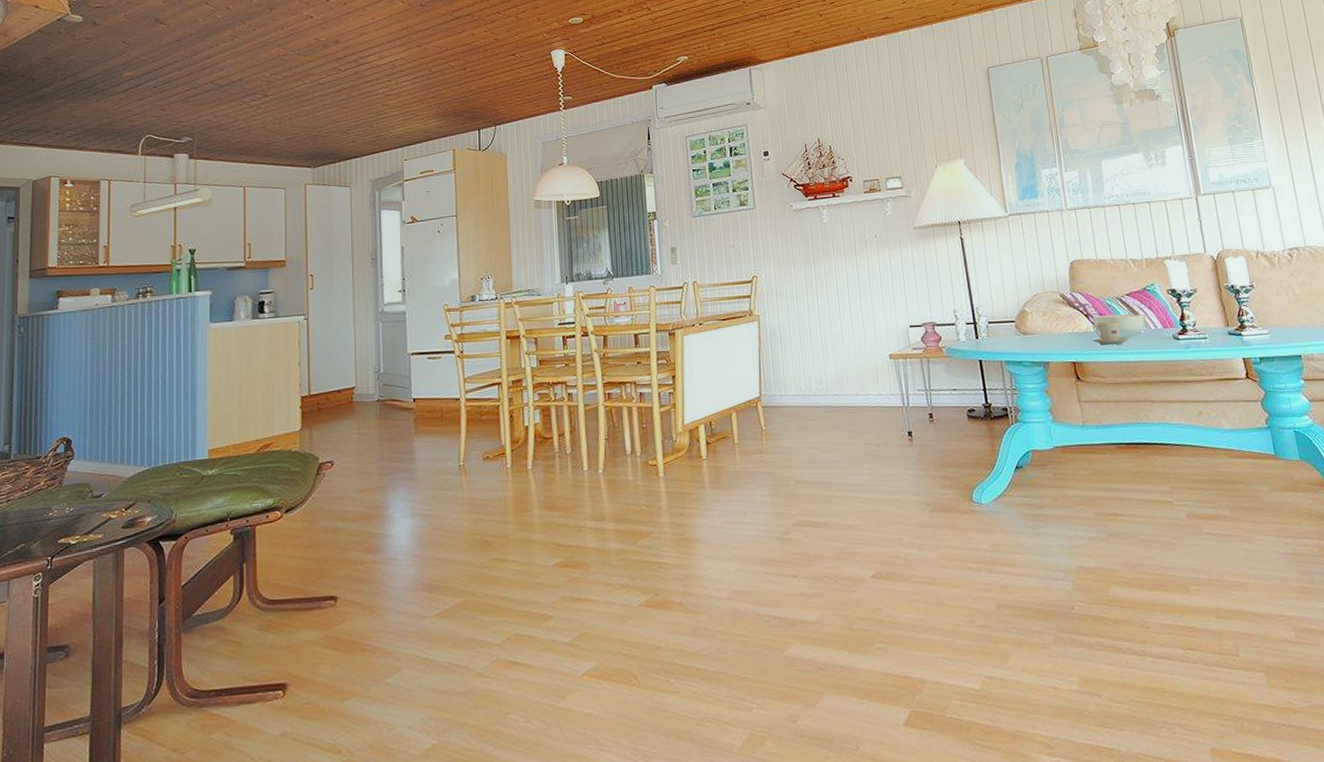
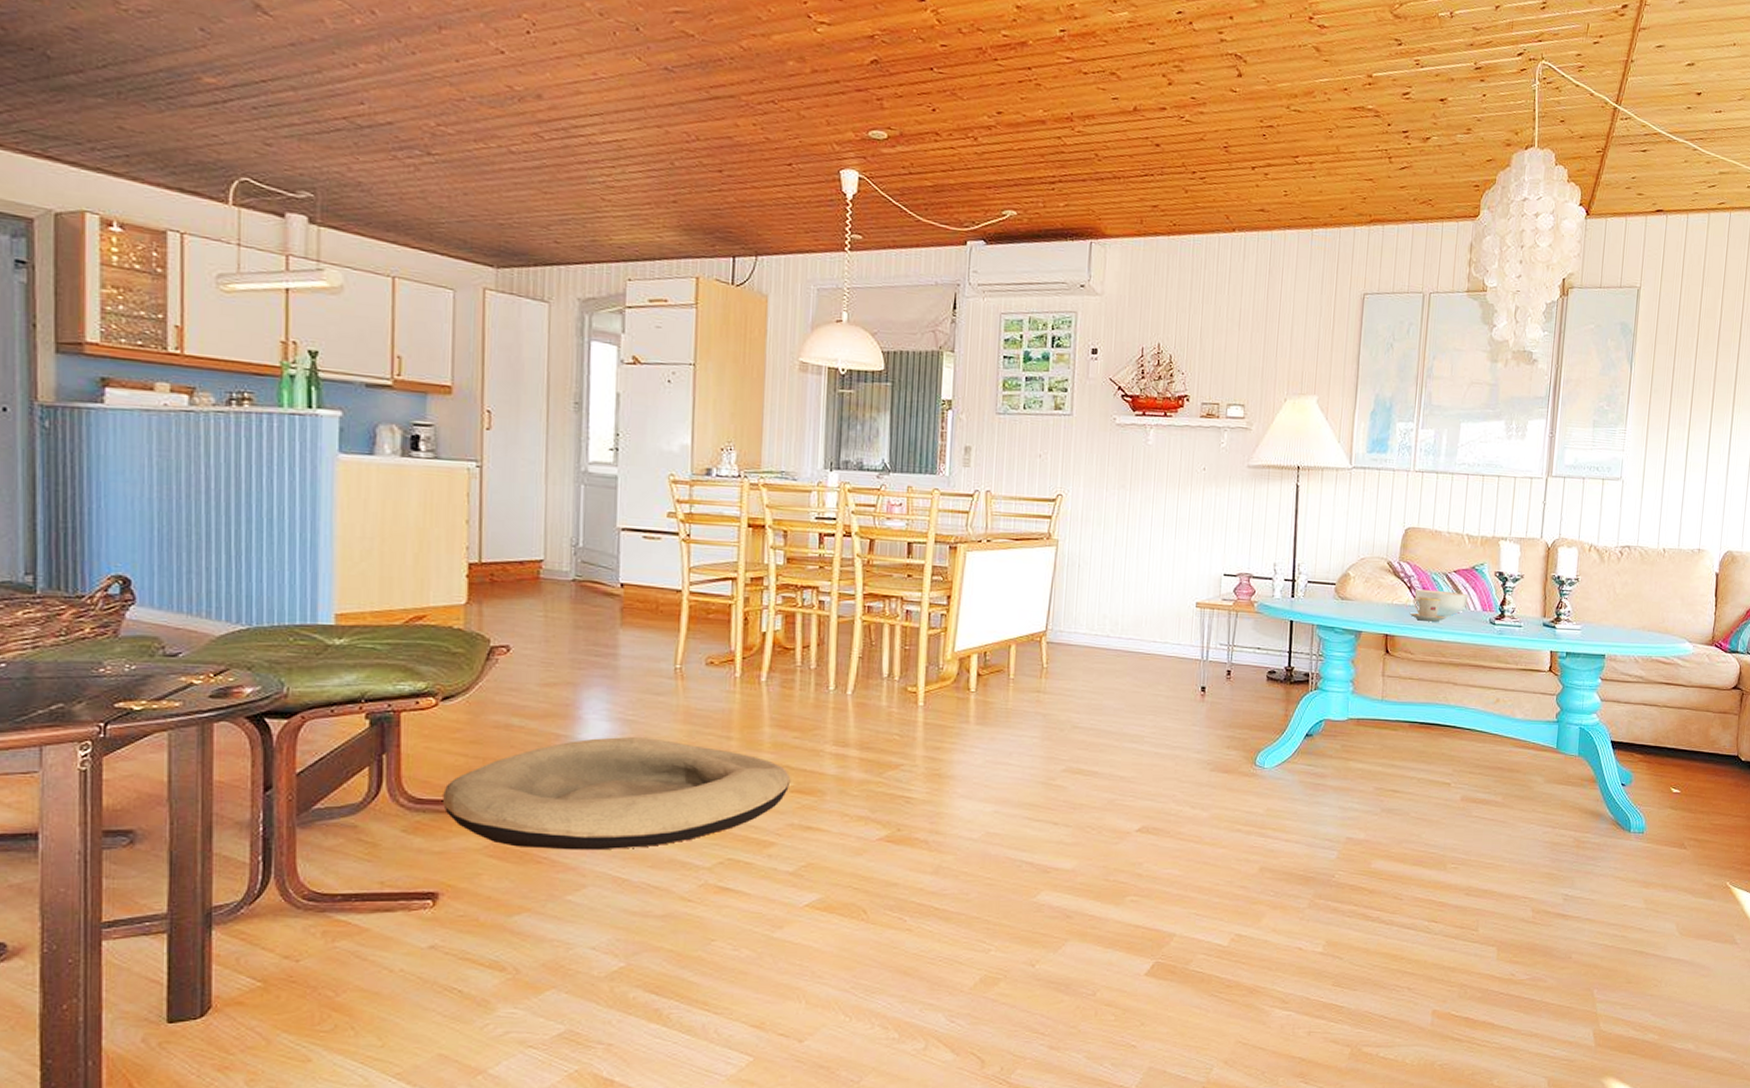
dog bed: none [288,529,560,637] -> present [443,737,791,851]

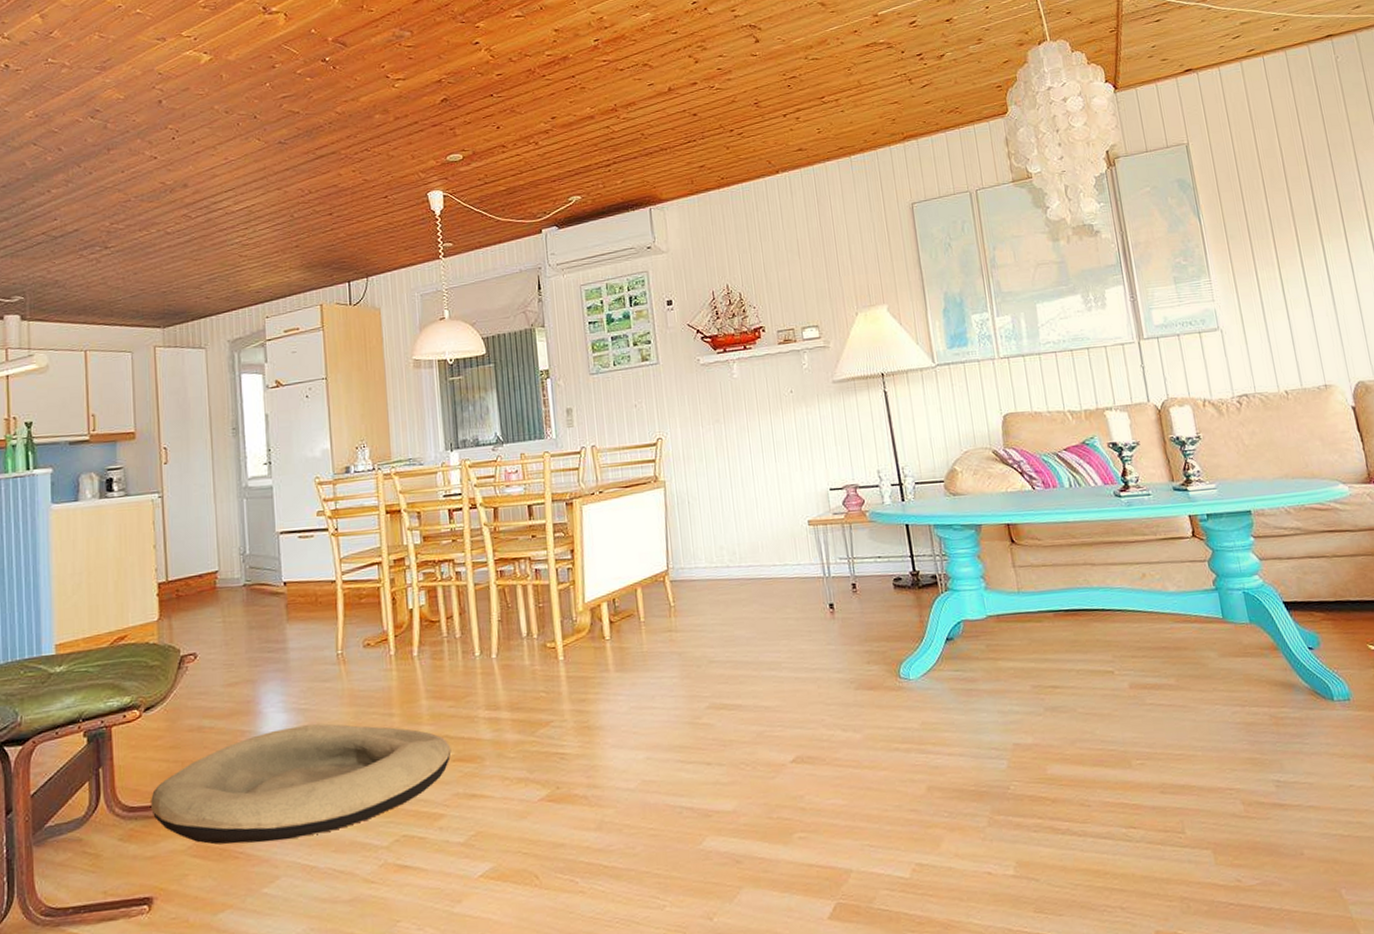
teacup: present [1409,596,1447,622] -> none [1027,478,1068,505]
bowl: present [1414,589,1469,618] -> none [1027,470,1086,498]

